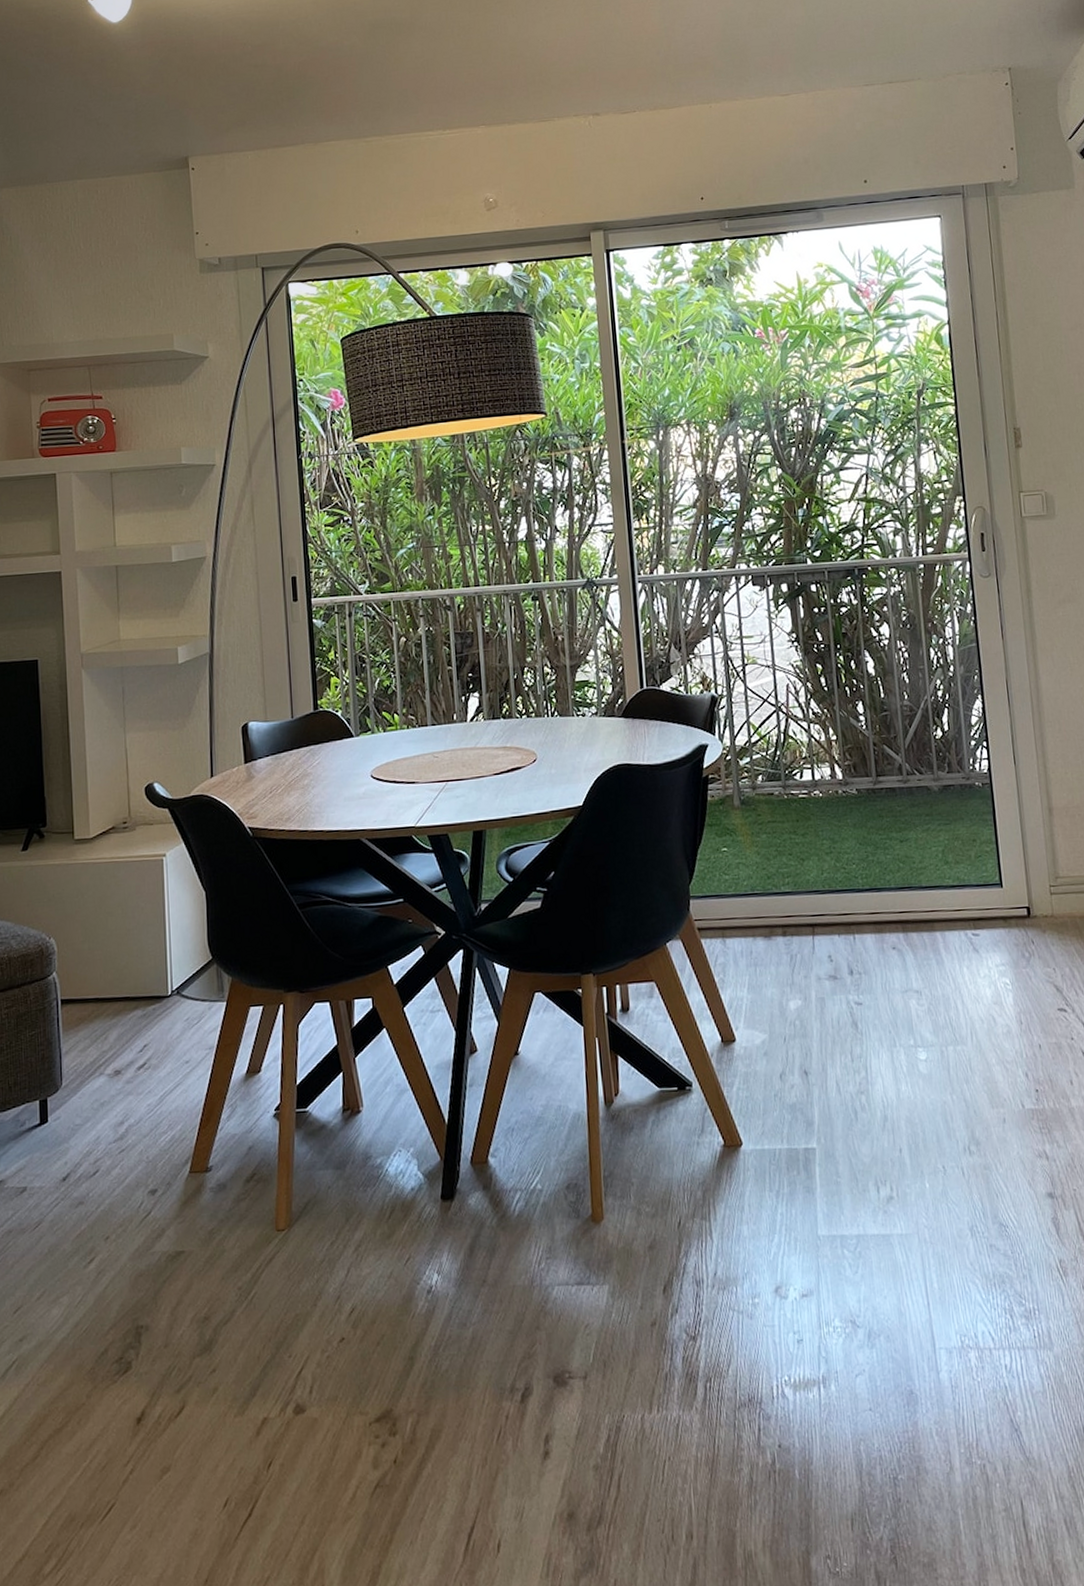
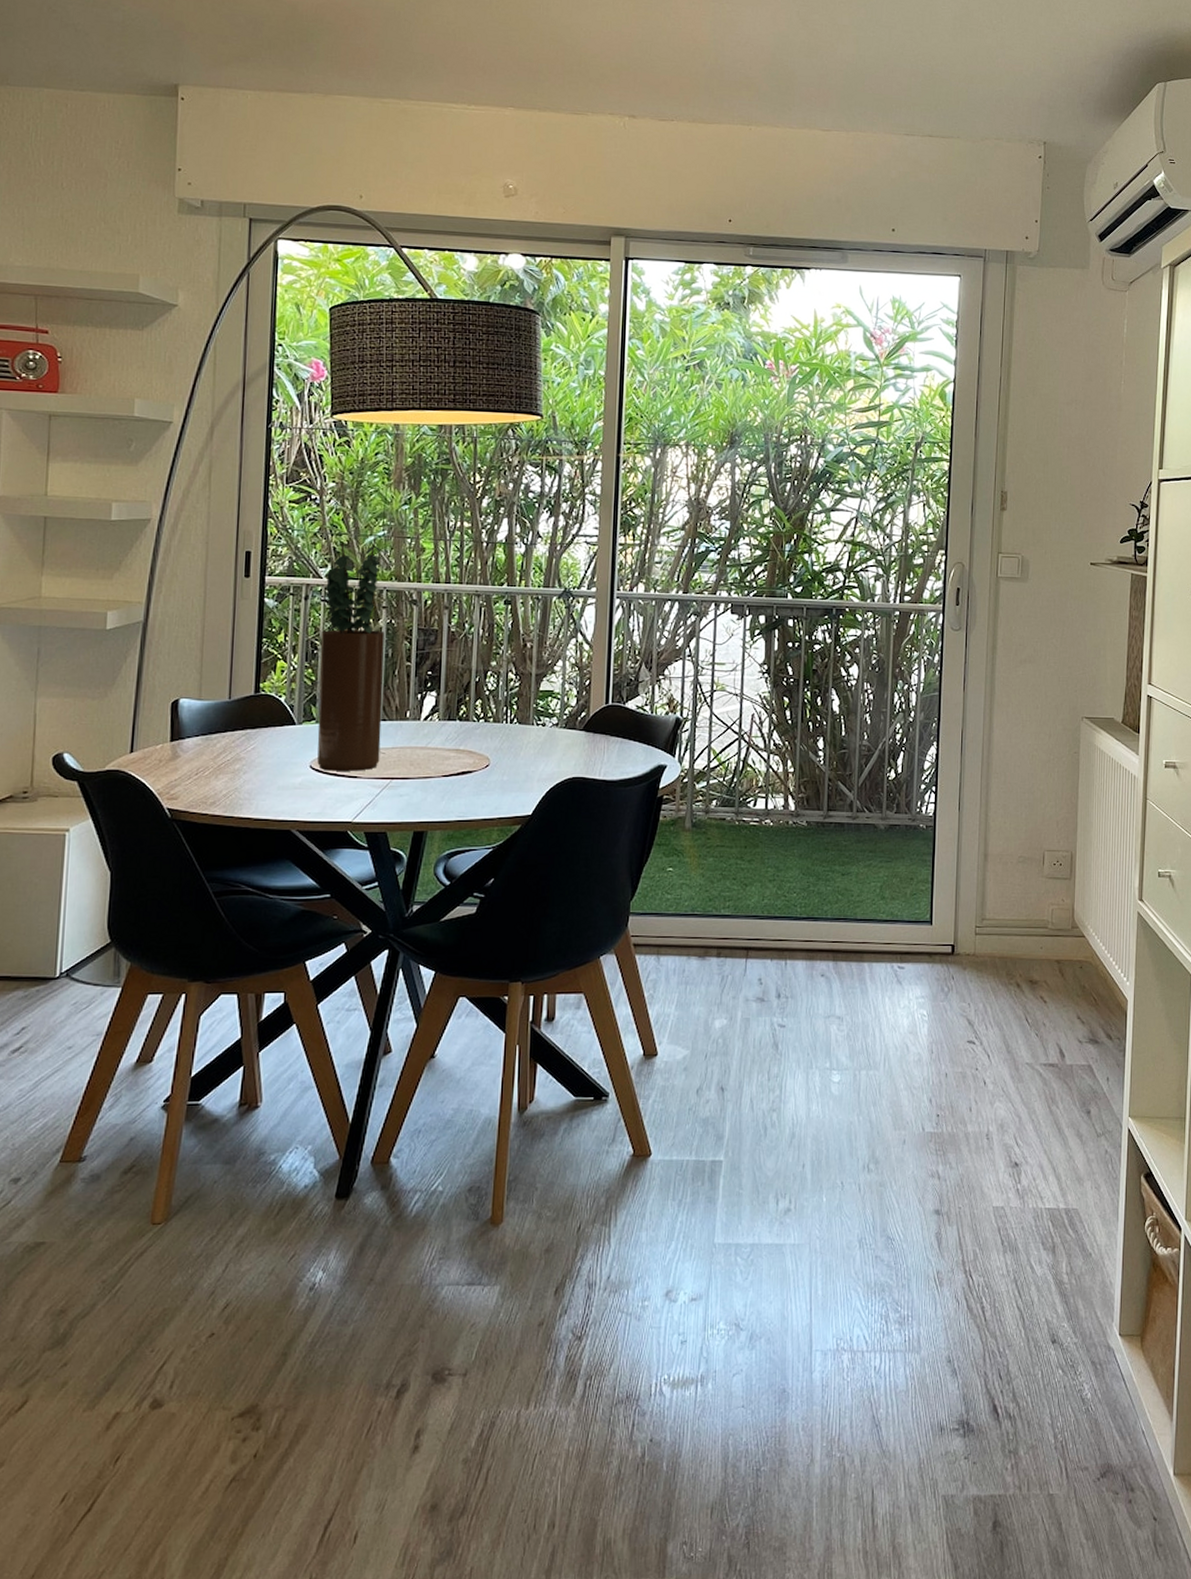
vase: none [366,547,434,779] -> present [317,535,384,771]

